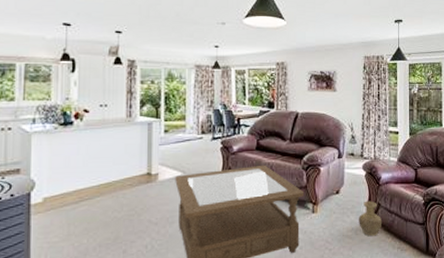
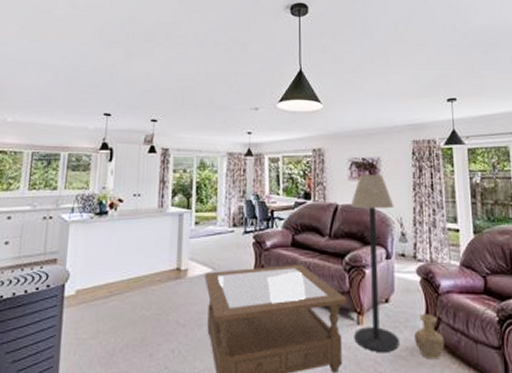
floor lamp: none [309,86,347,234] -> present [350,174,399,352]

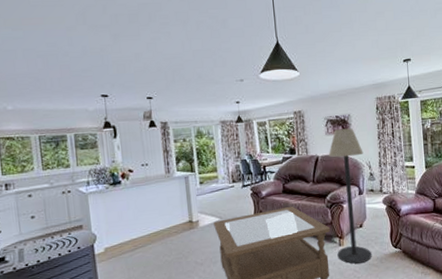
vase: present [414,313,445,360] -> none [383,231,406,264]

